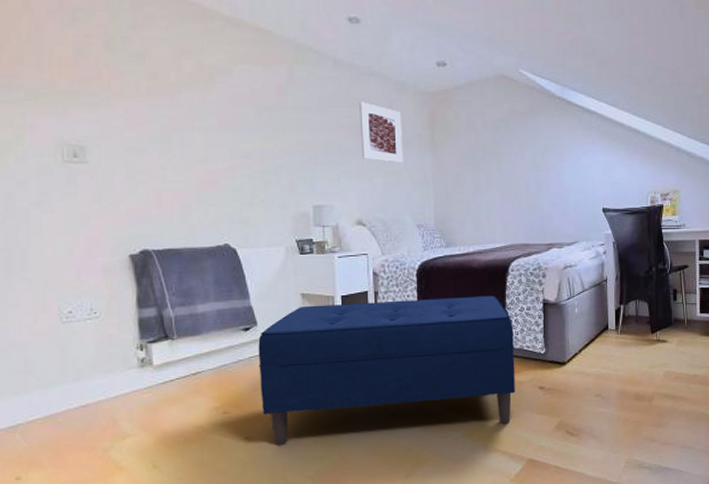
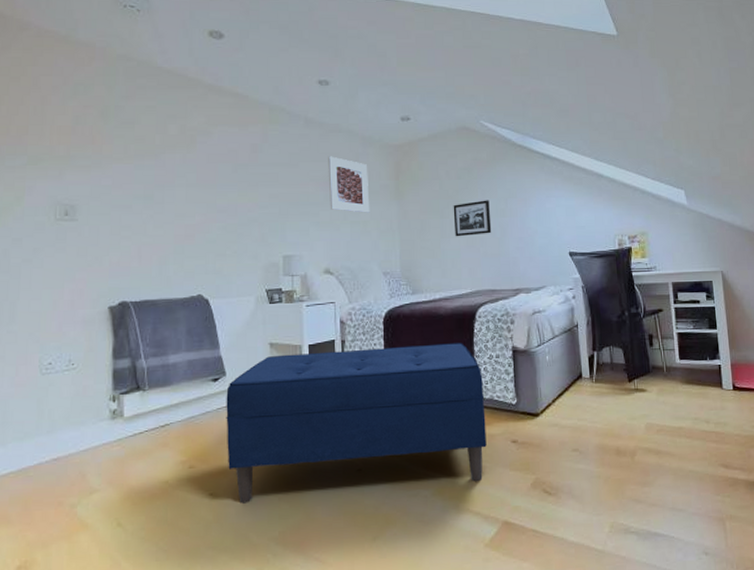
picture frame: none [489,153,527,191] -> present [453,200,492,237]

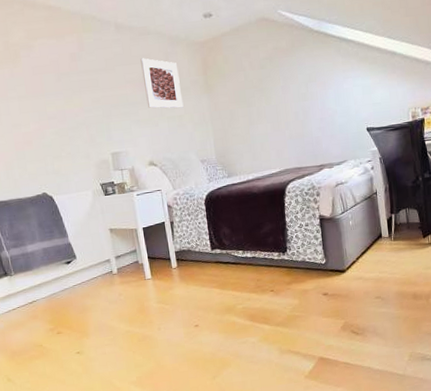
bench: present [226,343,487,504] -> none [78,216,302,358]
picture frame: present [453,200,492,237] -> none [258,86,295,123]

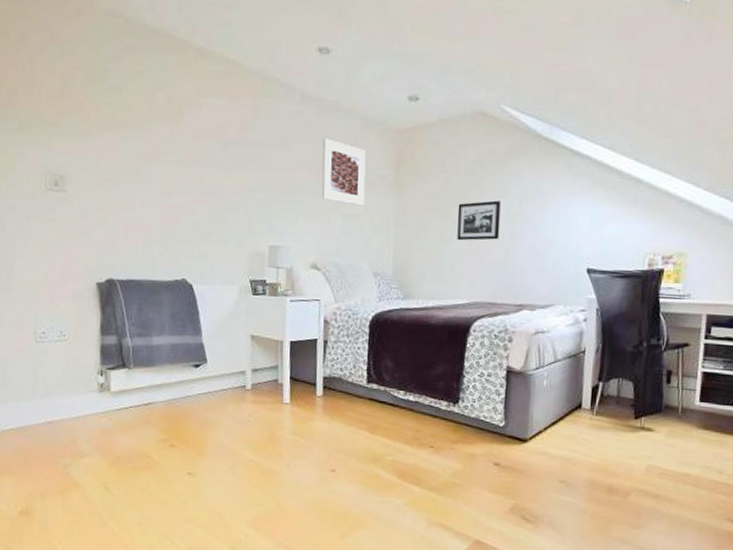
picture frame: none [258,86,295,123] -> present [457,200,501,241]

